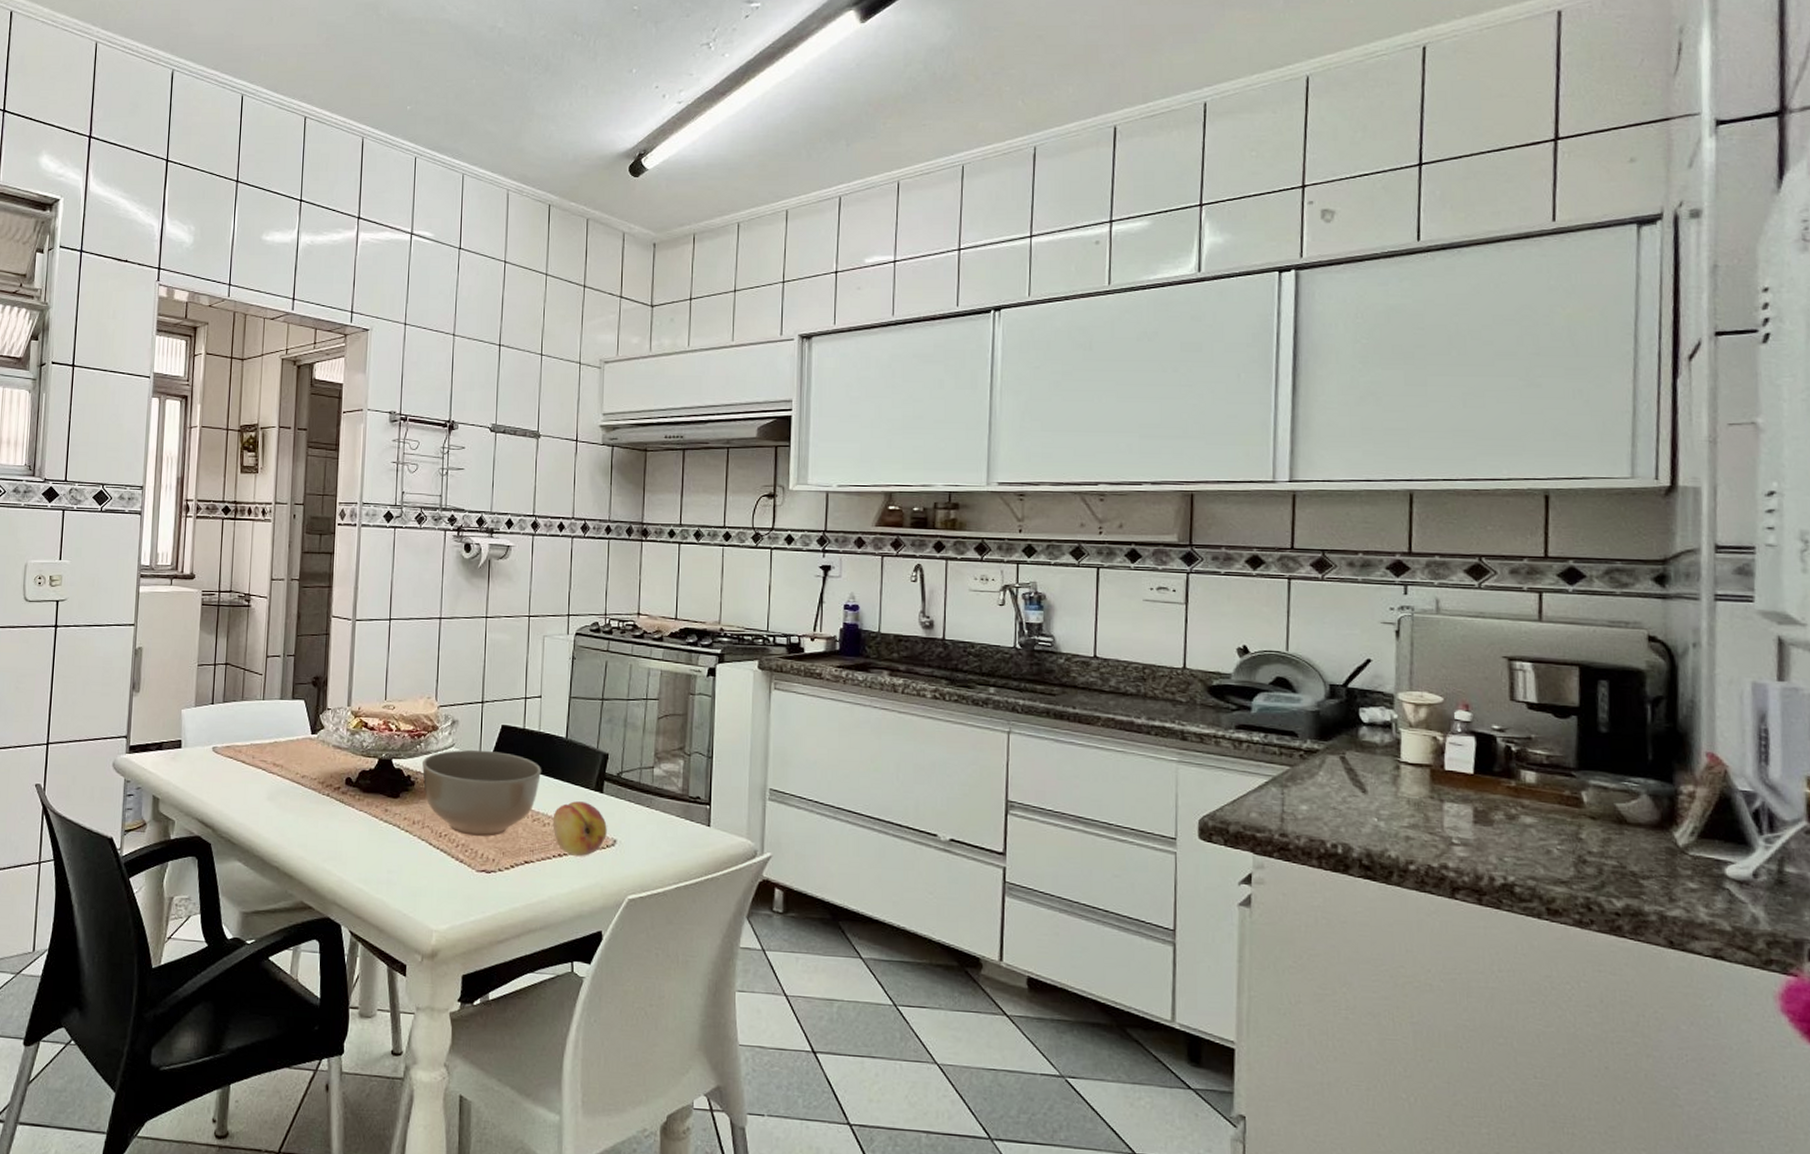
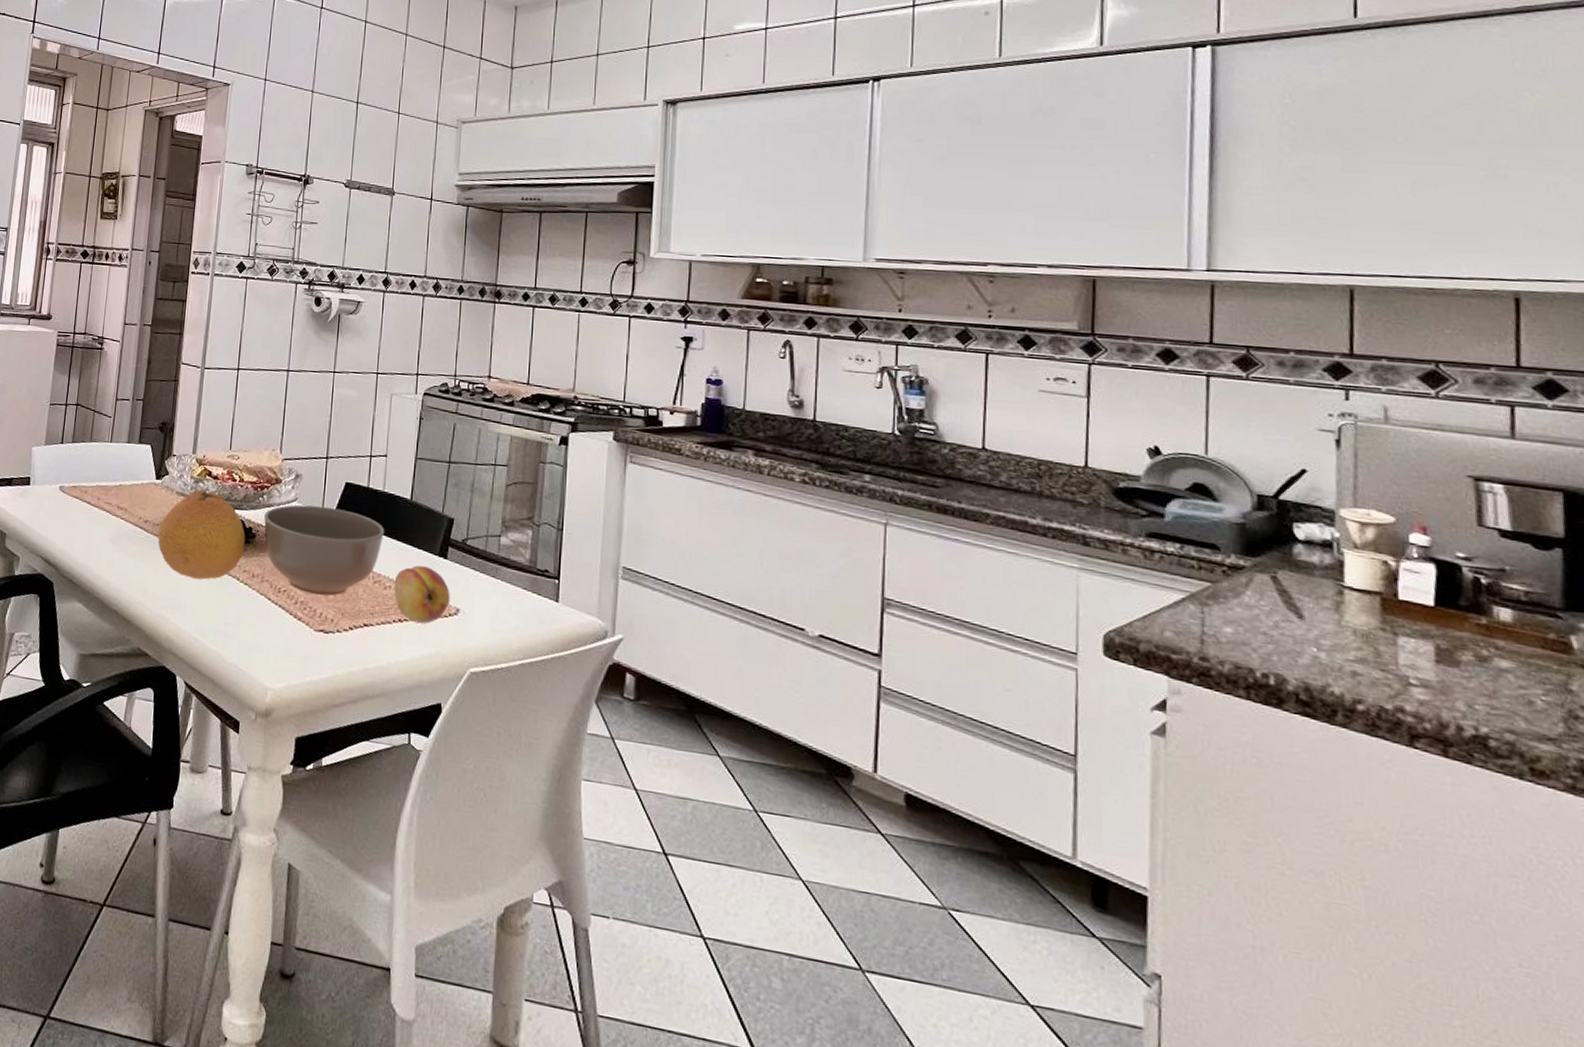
fruit: none [316,741,404,830] -> present [158,489,245,580]

